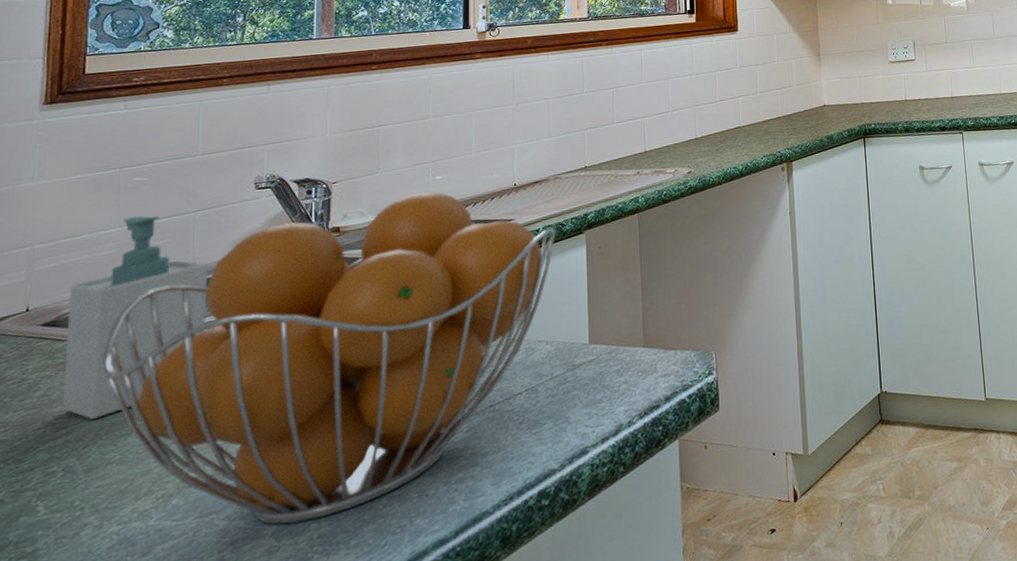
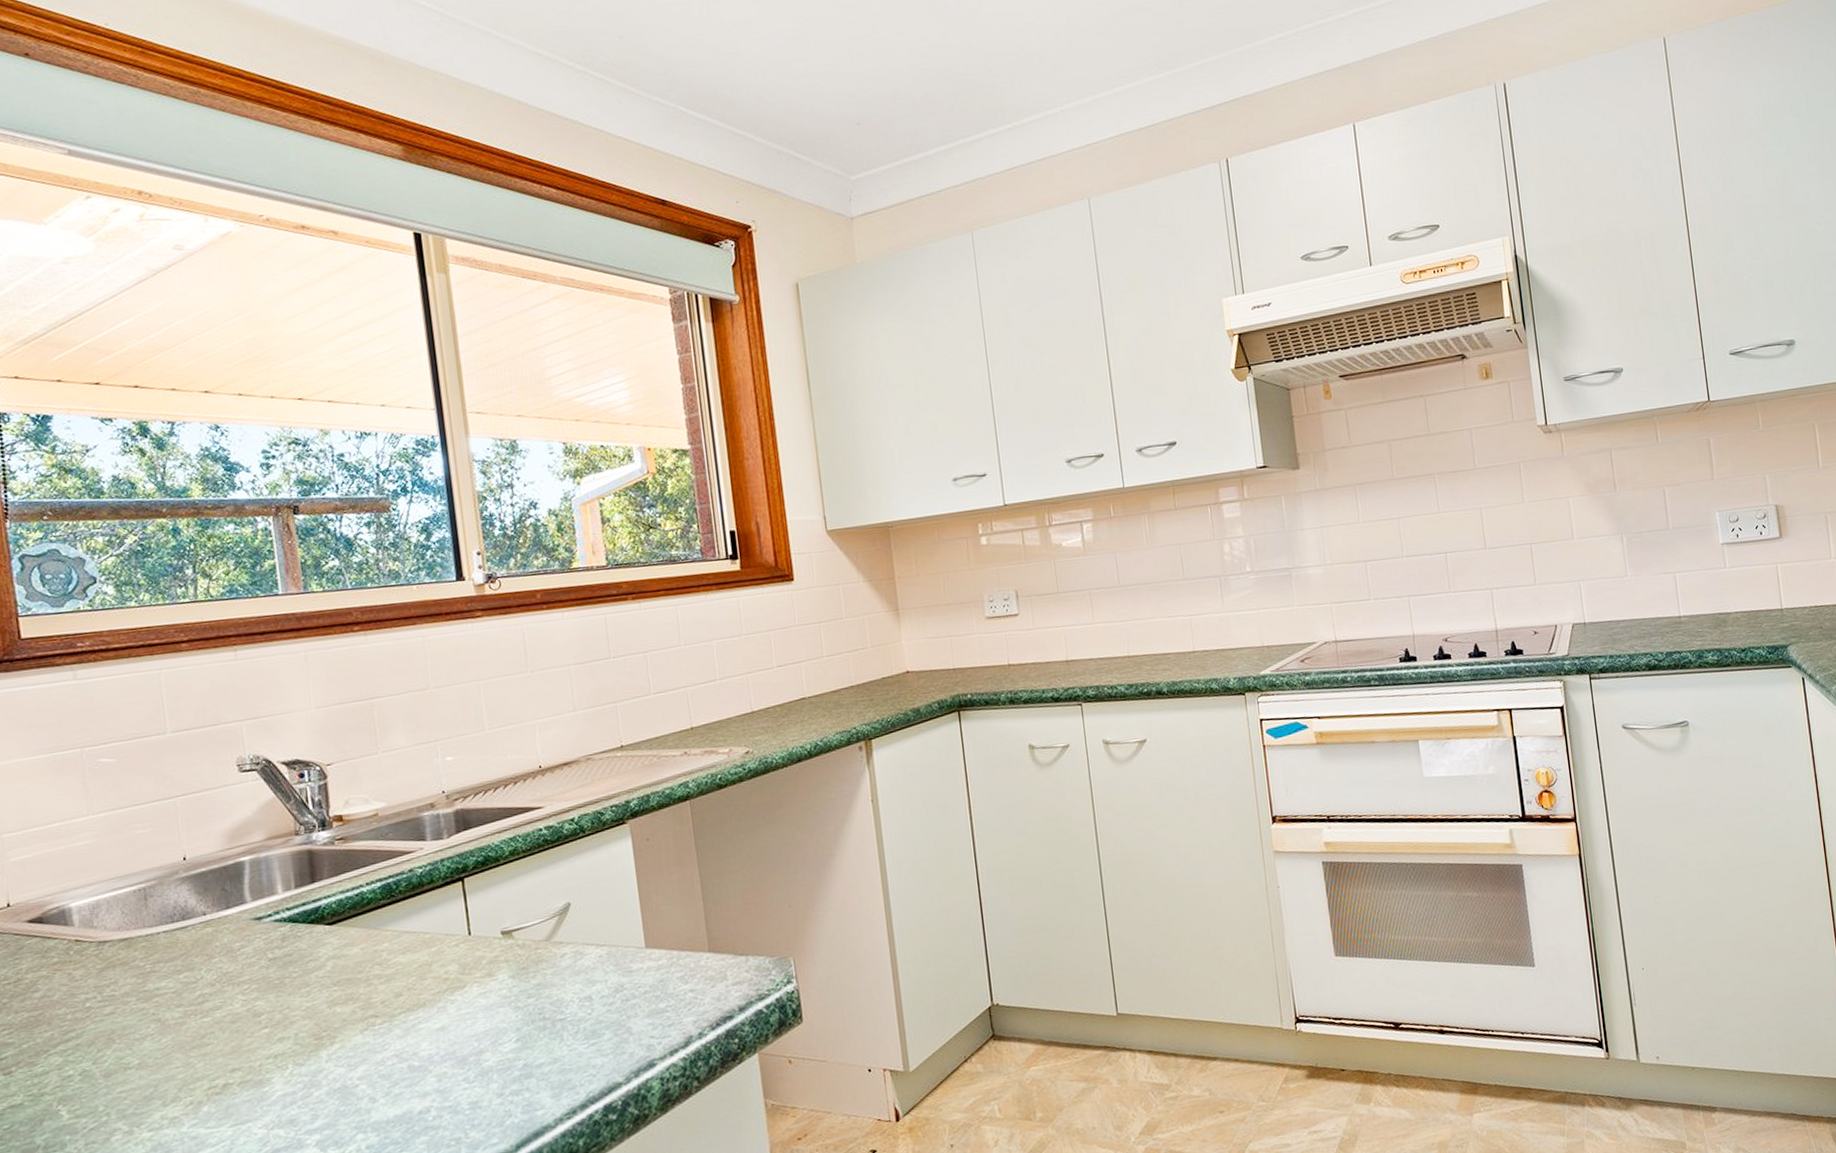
soap bottle: present [63,216,208,420] -> none [50,802,208,1022]
fruit basket: present [102,191,556,525] -> none [100,774,595,1135]

